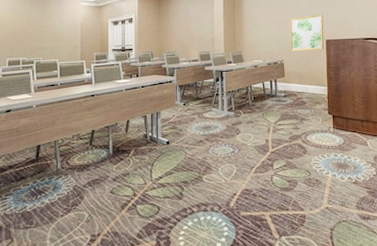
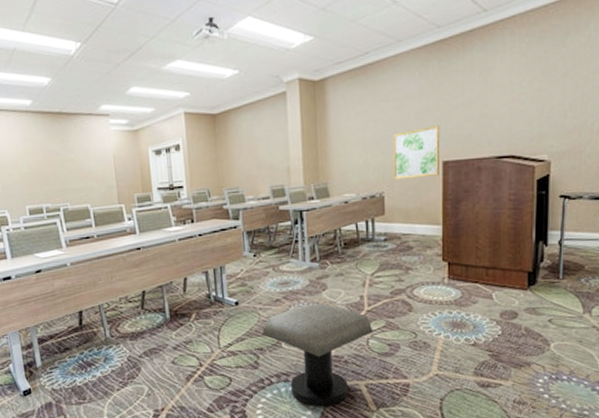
stool: none [187,145,276,234] -> present [262,303,374,406]

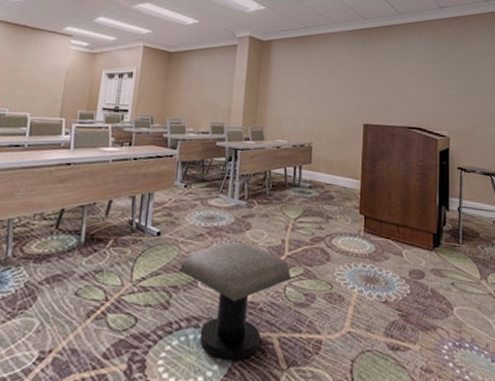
wall art: present [393,125,440,180] -> none [322,93,363,136]

